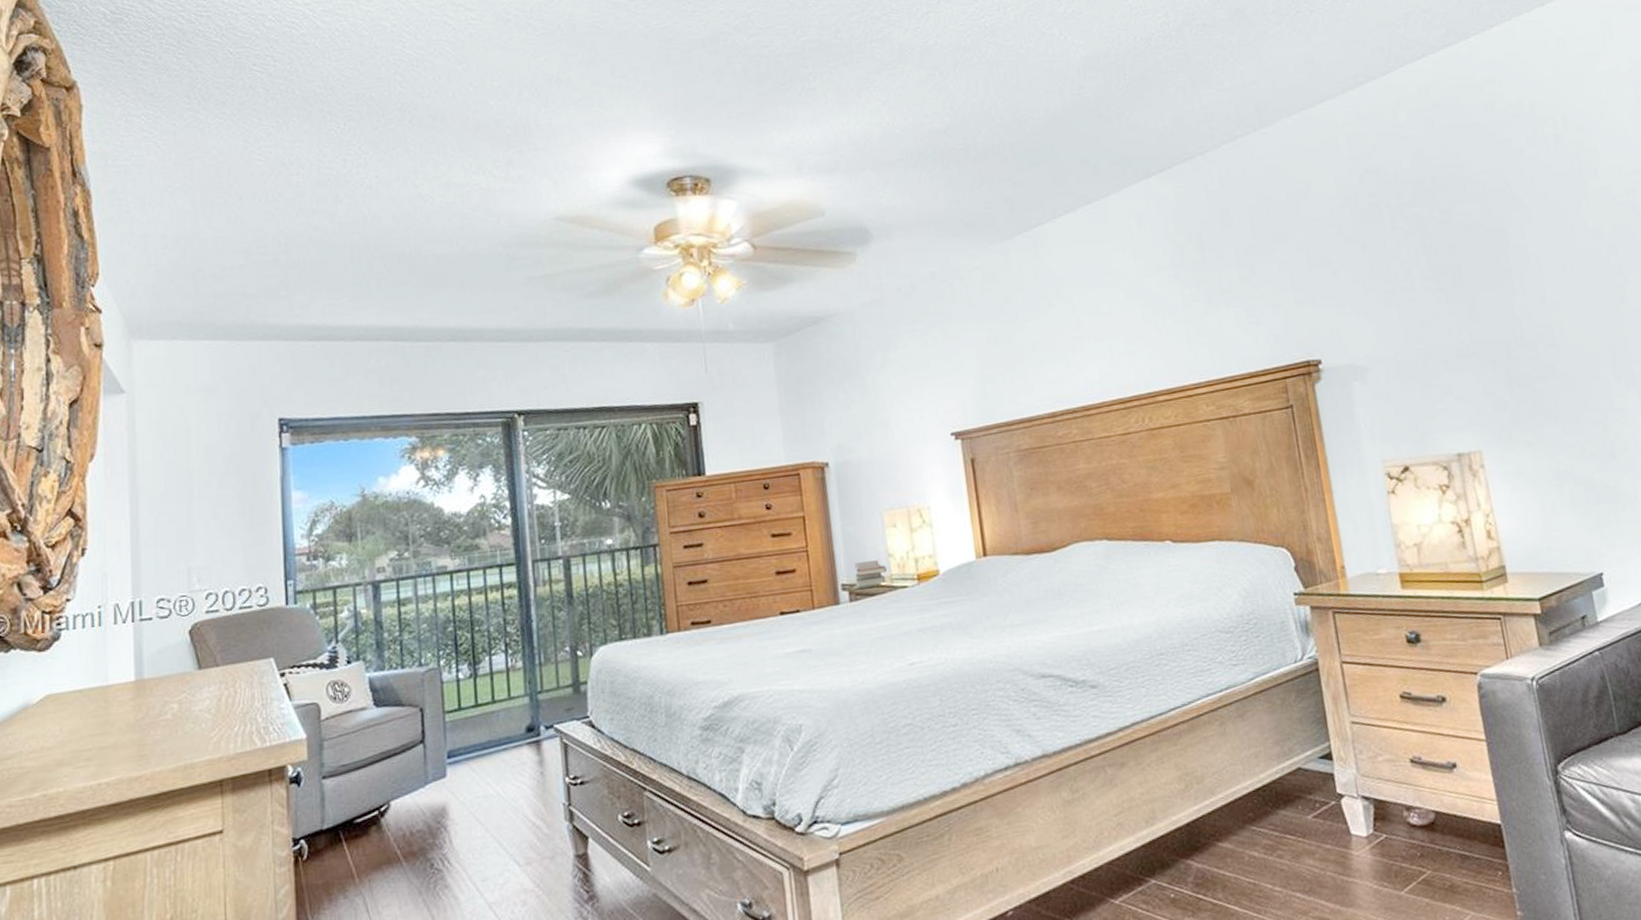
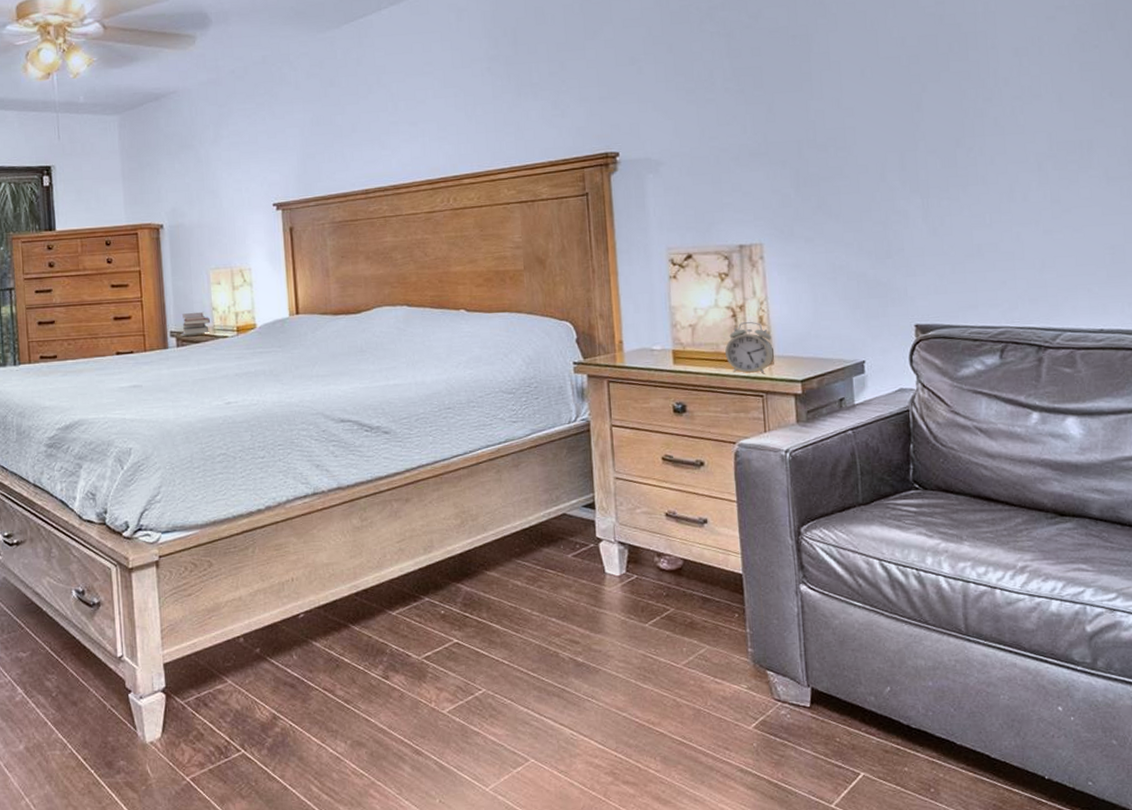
alarm clock: none [1454,536,1508,594] -> present [725,321,775,374]

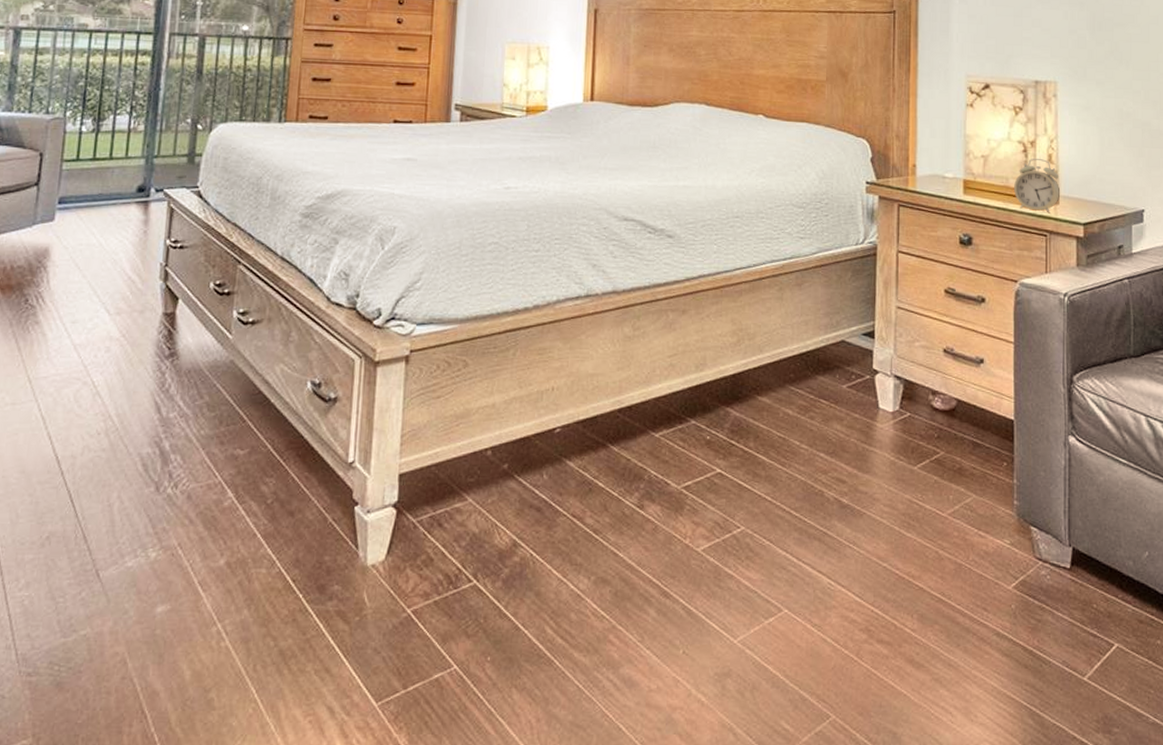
books: present [180,311,210,336] -> none [465,85,499,112]

